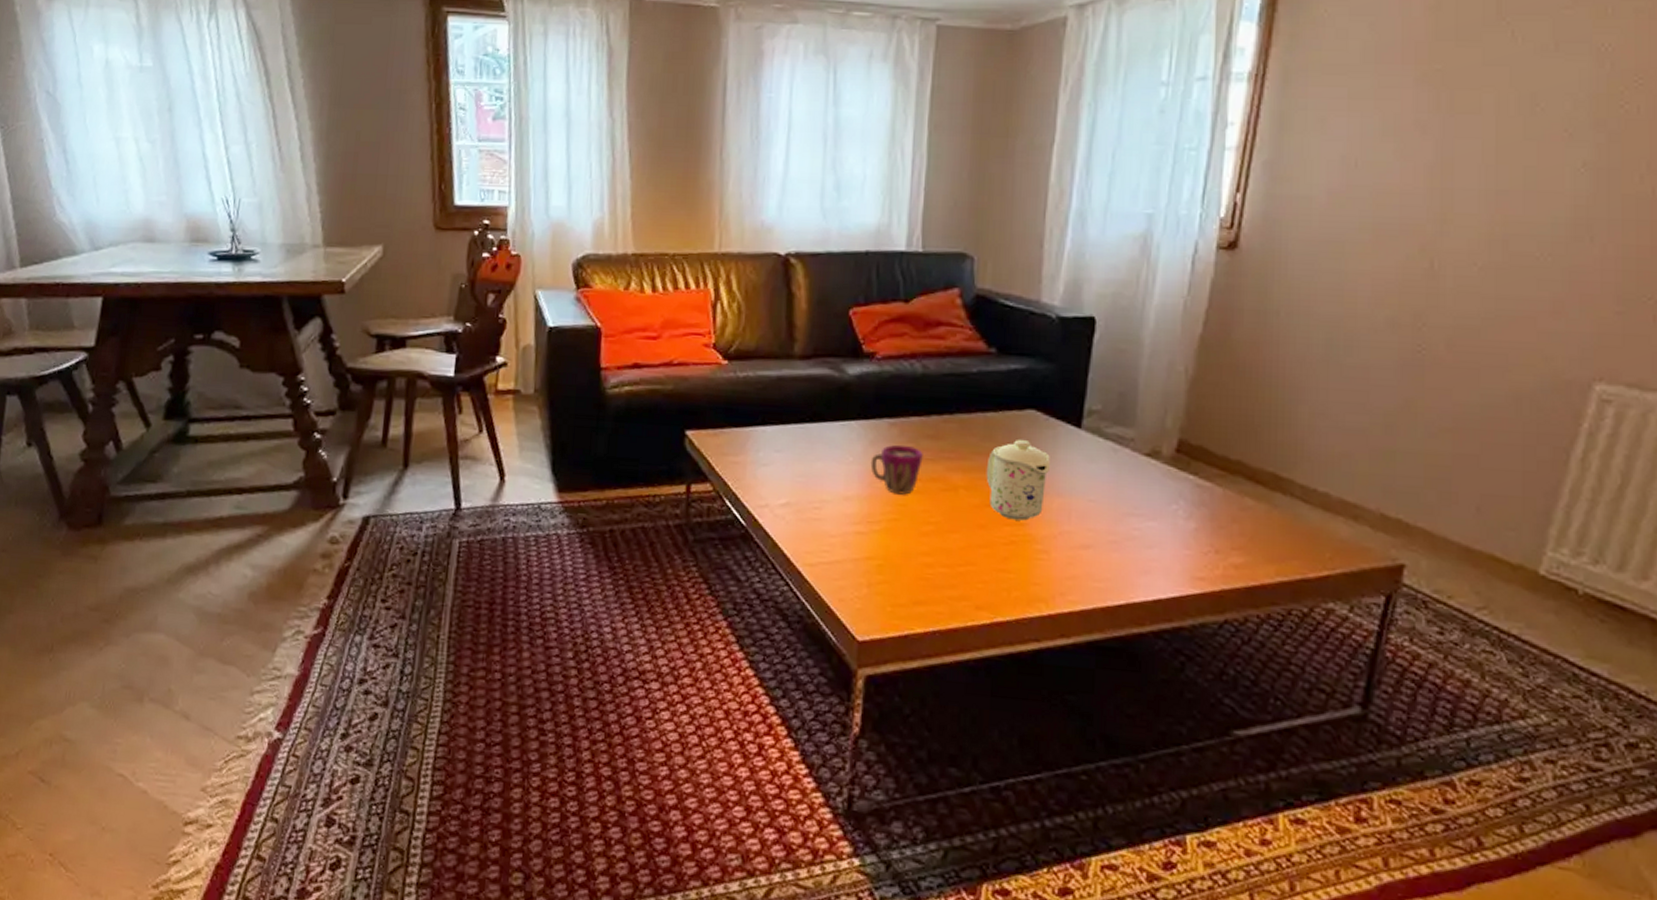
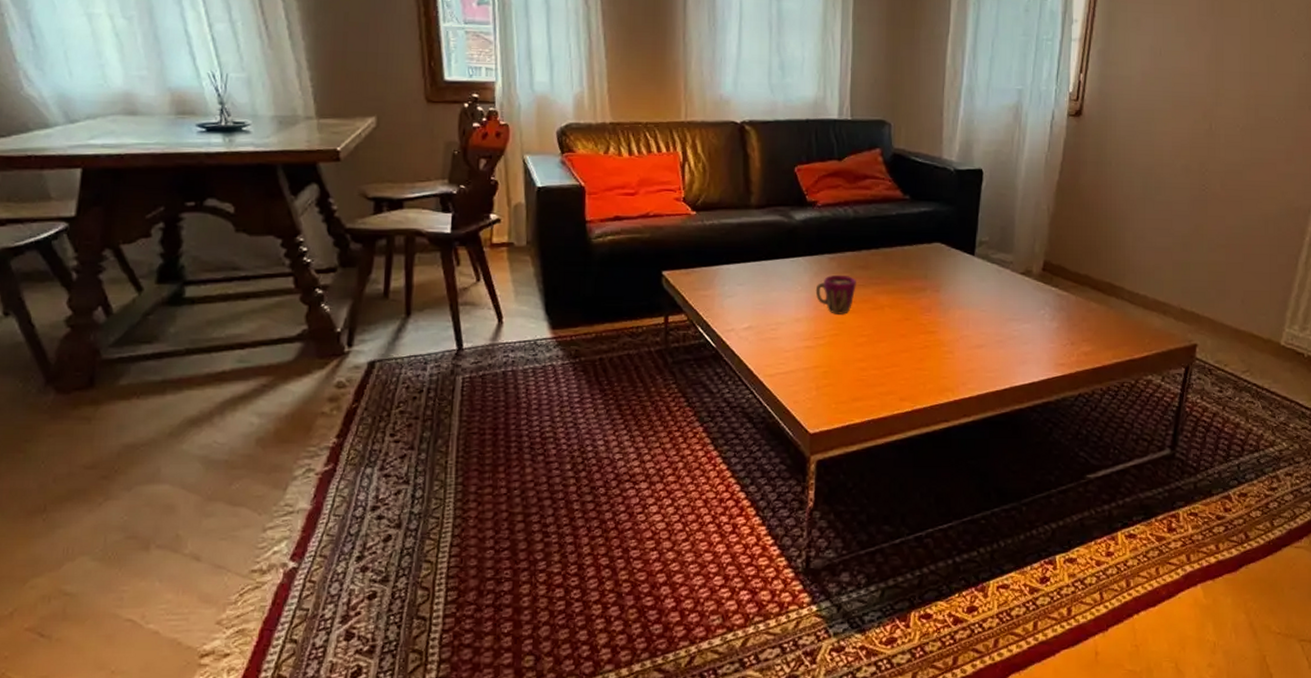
mug: present [986,439,1050,521] -> none [905,266,952,329]

